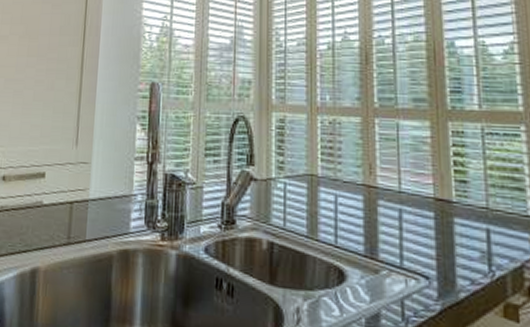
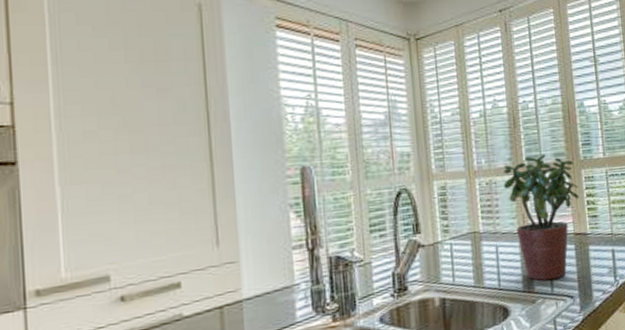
potted plant: none [349,96,444,251] -> present [503,153,580,281]

